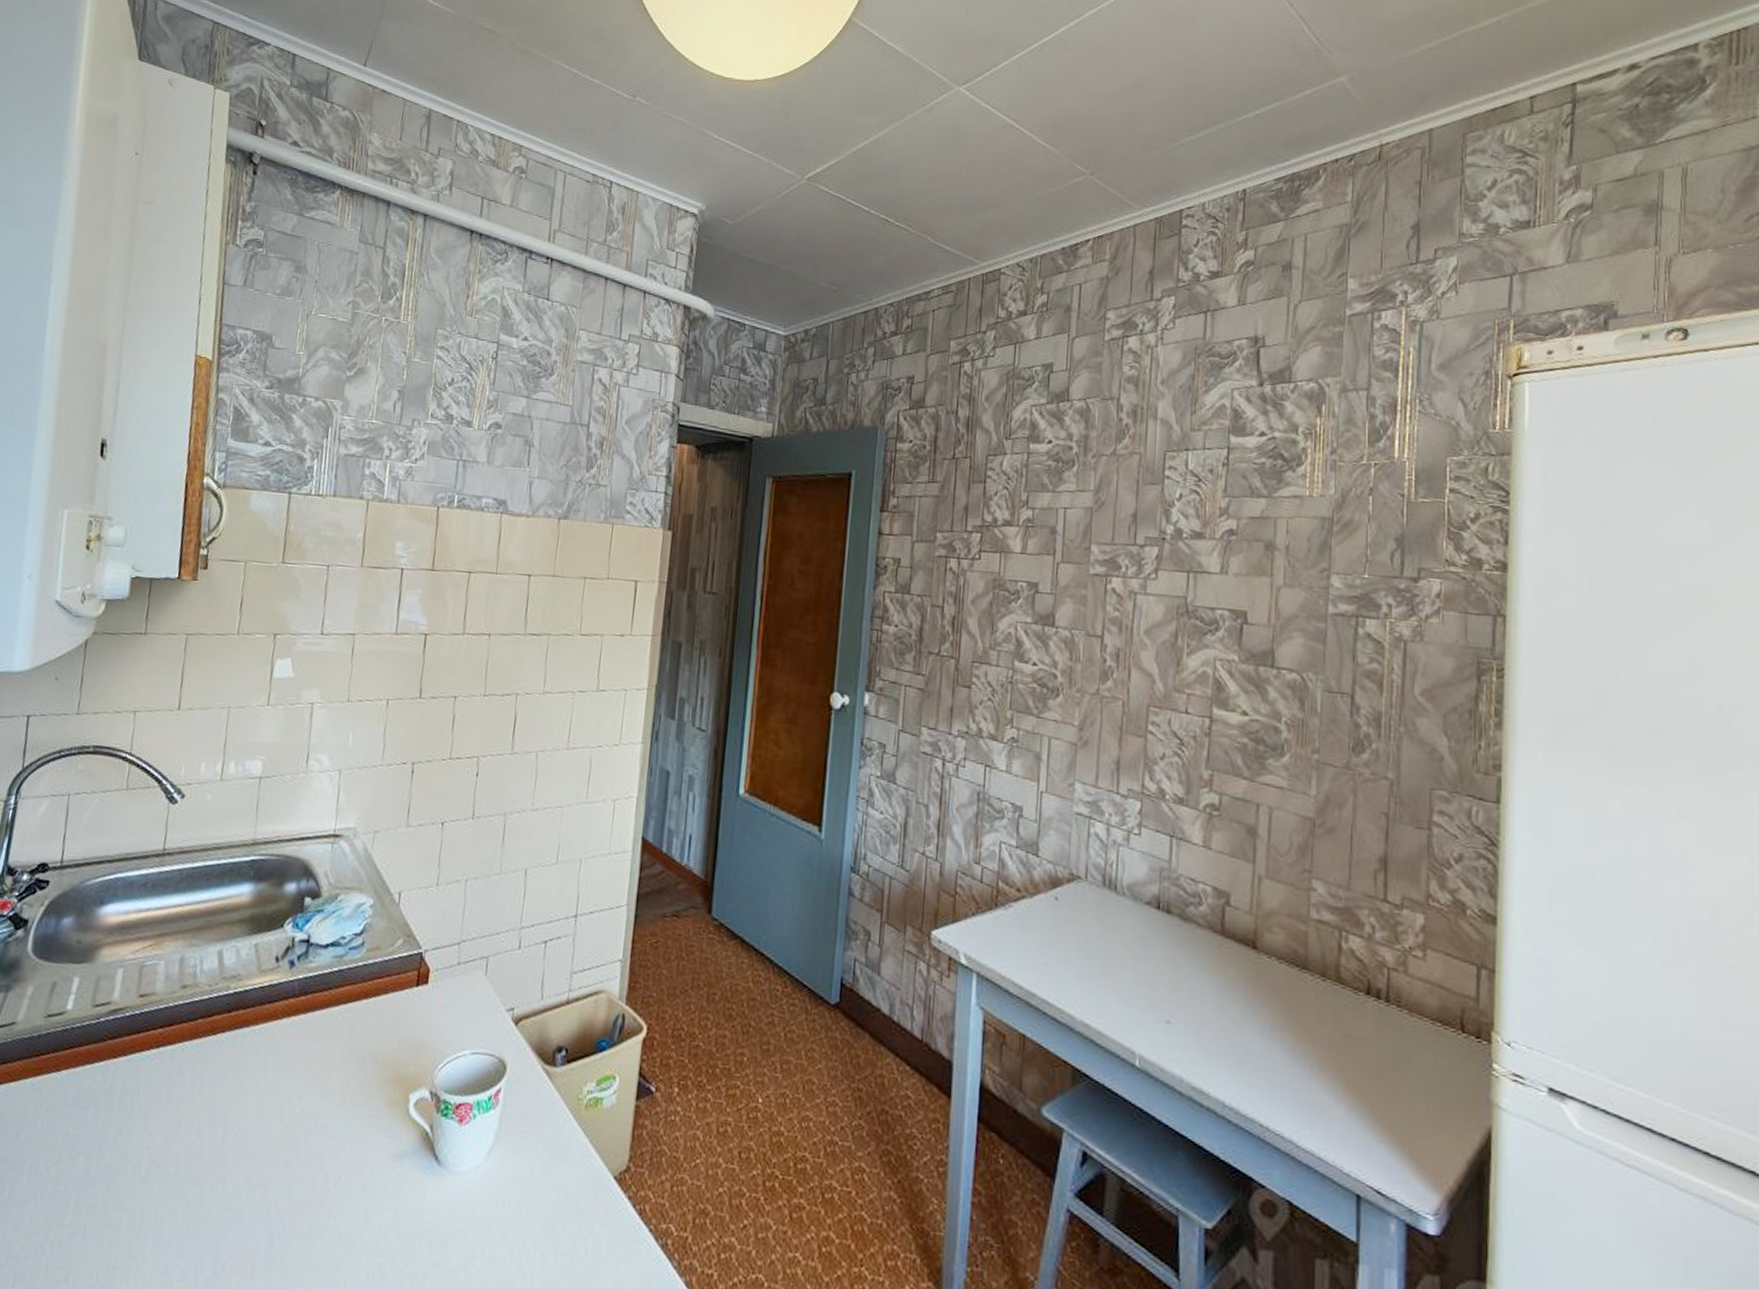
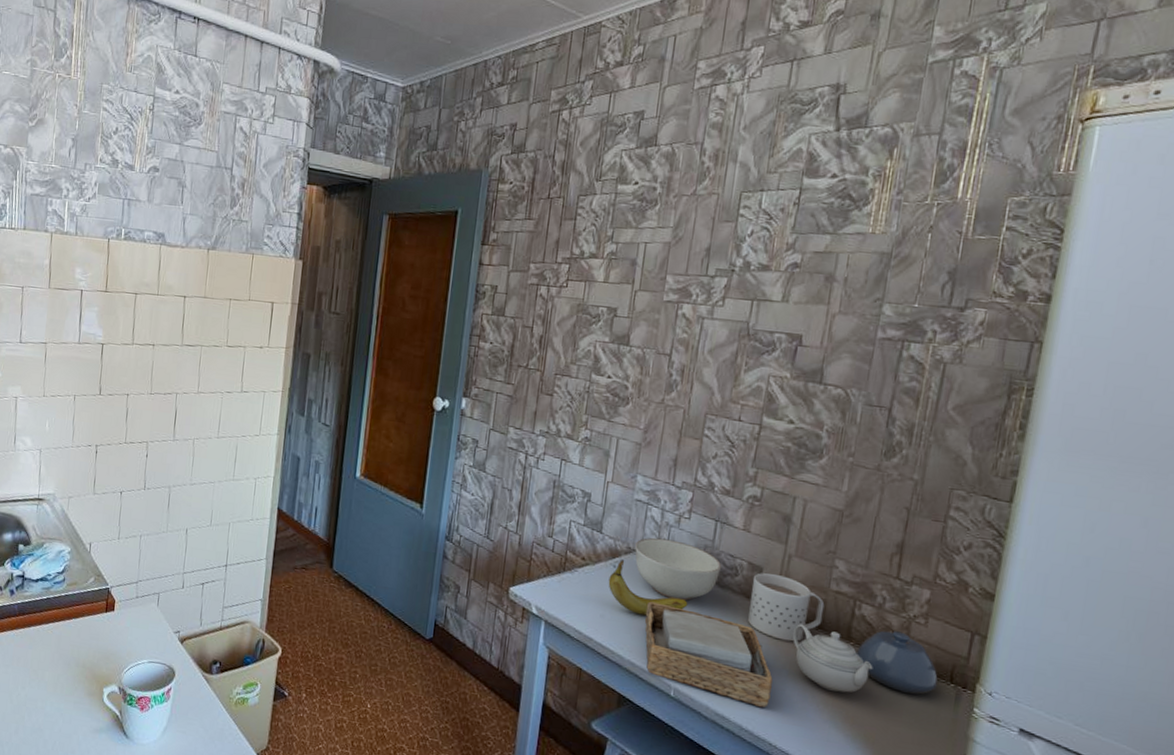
fruit: none [1050,889,1147,961] -> present [608,560,688,616]
bowl: none [1078,860,1183,940] -> present [634,537,722,601]
napkin holder: none [1096,942,1256,1077] -> present [644,601,773,708]
mug: none [1218,900,1306,988] -> present [747,573,825,642]
teapot: none [1272,963,1371,1052] -> present [792,624,873,693]
sugar bowl: none [1348,968,1448,1050] -> present [856,630,939,695]

